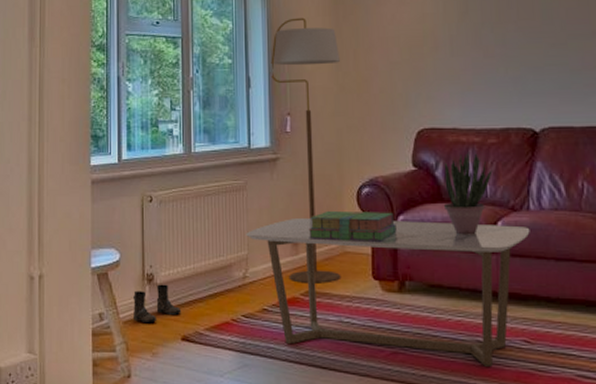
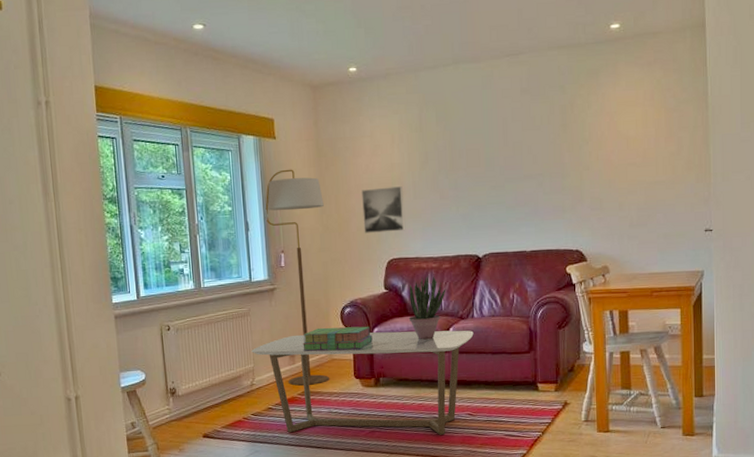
boots: present [132,284,182,324] -> none [159,395,202,427]
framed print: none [386,41,440,96] -> present [362,186,406,233]

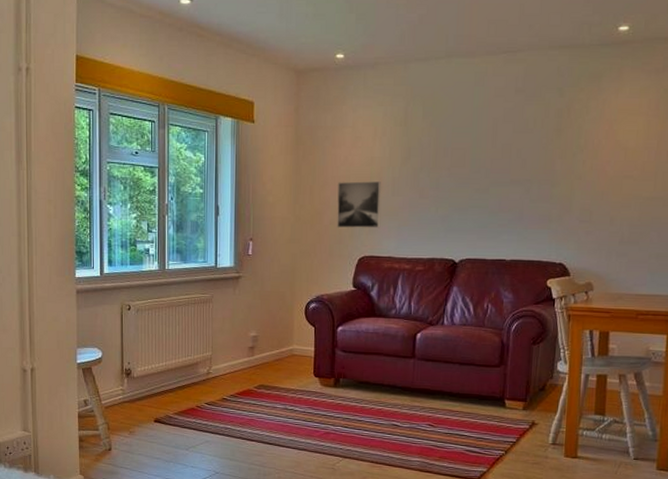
coffee table: present [251,330,474,435] -> none [211,326,442,444]
floor lamp: present [265,169,330,386] -> none [236,155,298,379]
stack of books: present [303,326,373,351] -> none [263,321,336,347]
potted plant: present [408,275,446,340] -> none [375,276,417,344]

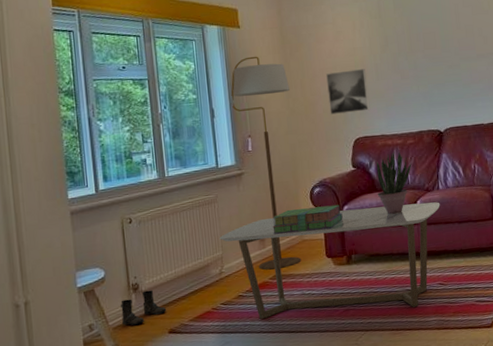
boots: none [113,377,155,409] -> present [120,290,167,326]
coffee table: none [211,326,442,444] -> present [219,202,440,320]
floor lamp: none [236,155,298,379] -> present [231,56,302,270]
stack of books: none [263,321,336,347] -> present [272,204,343,234]
potted plant: none [375,276,417,344] -> present [376,151,412,215]

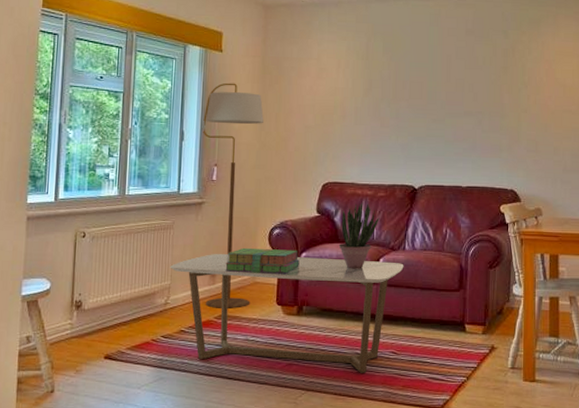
boots: present [120,290,167,326] -> none [60,310,106,345]
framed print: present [326,69,370,115] -> none [301,110,344,155]

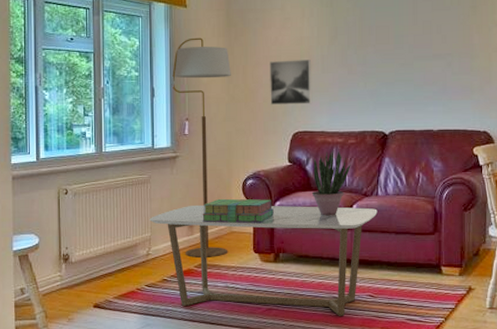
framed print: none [301,110,344,155] -> present [270,60,313,105]

